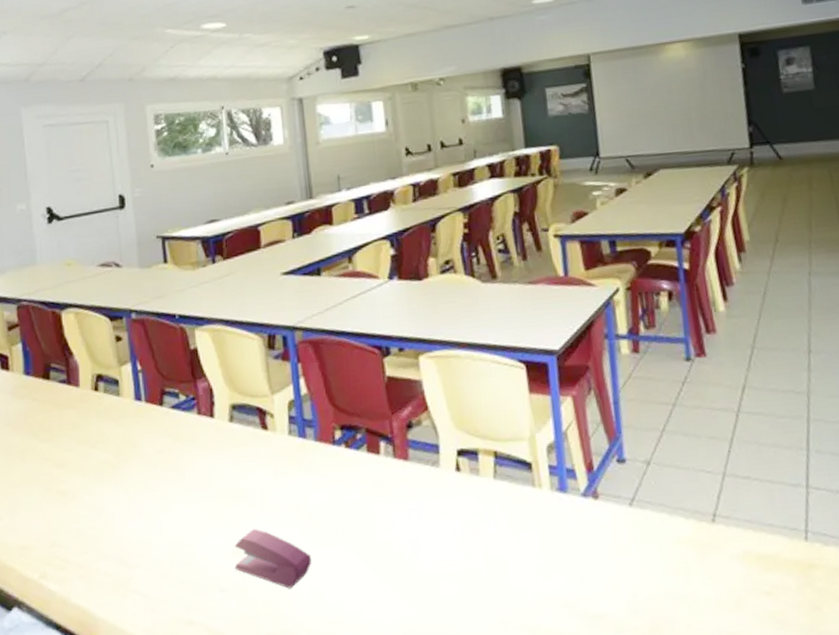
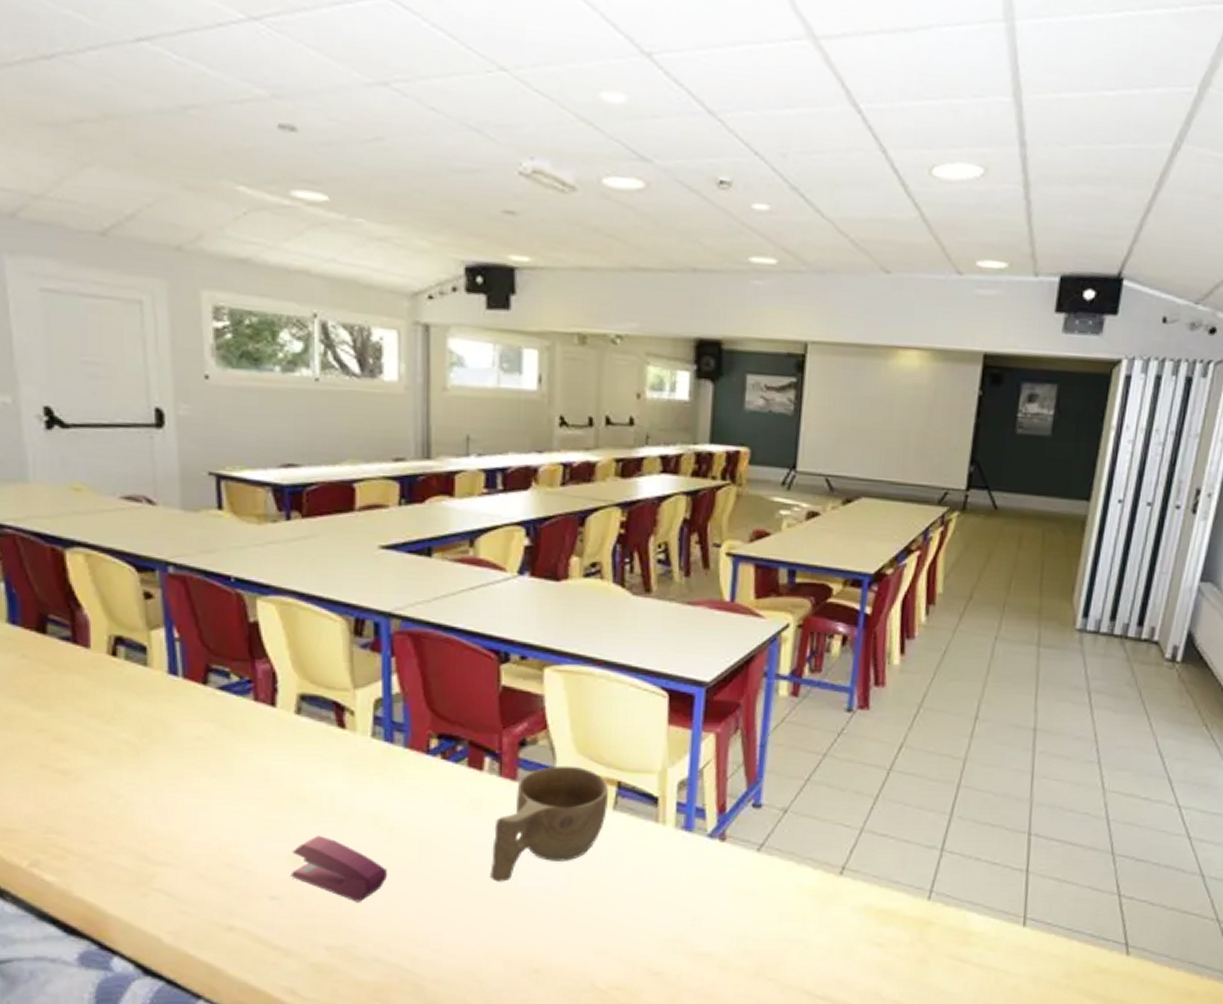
cup: none [395,441,489,559] -> present [490,765,608,882]

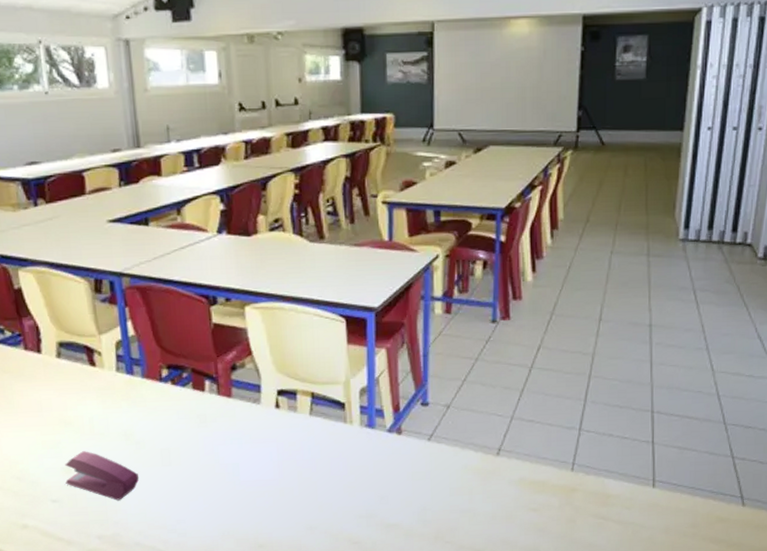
cup: present [490,765,608,882] -> none [217,382,305,478]

